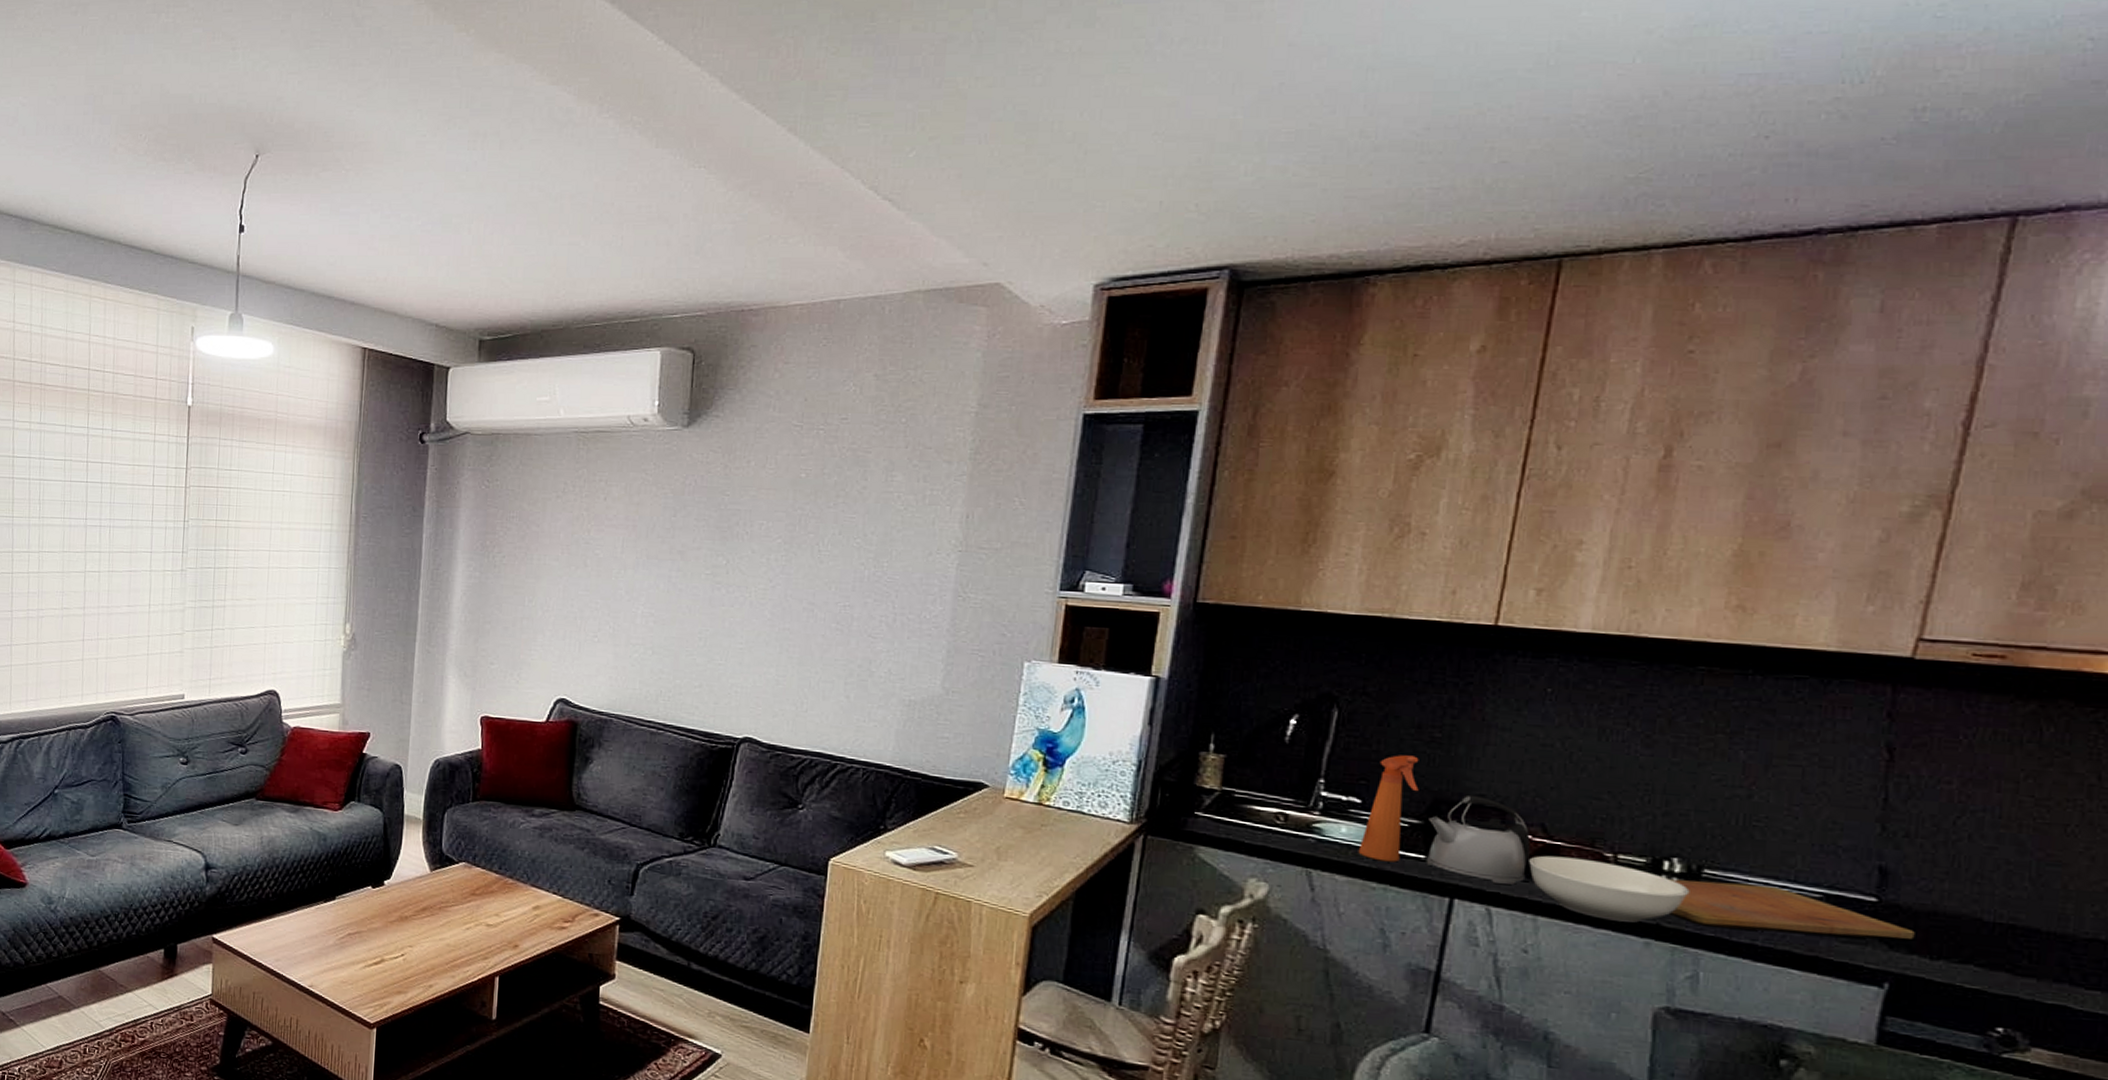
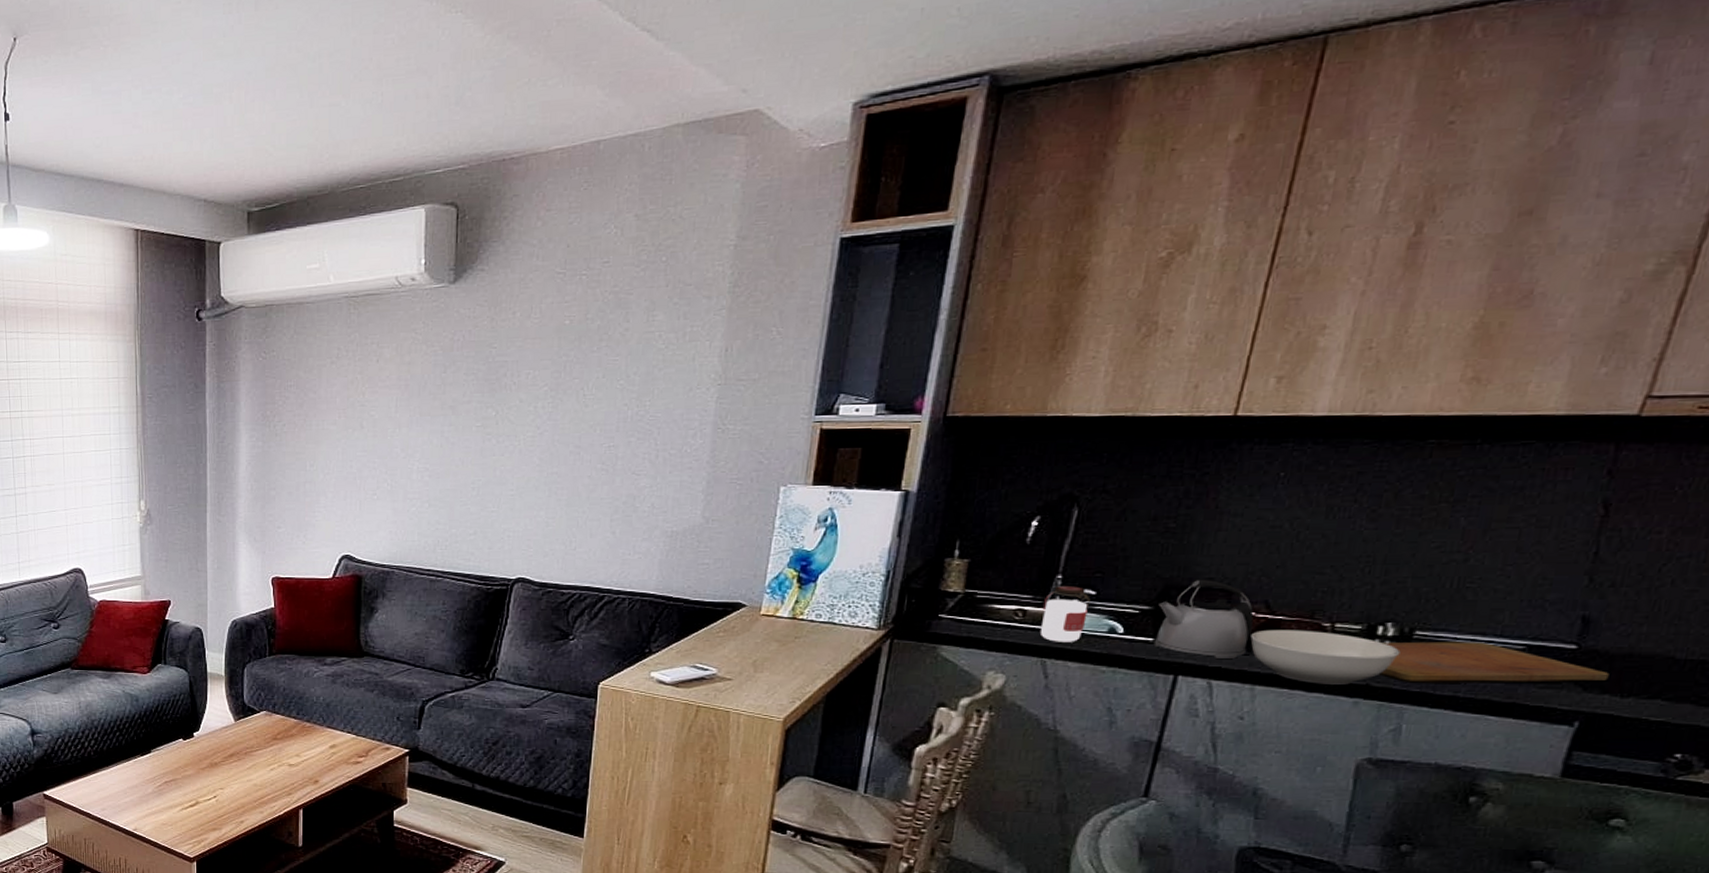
jar: none [1305,791,1356,853] -> present [1041,586,1091,642]
spray bottle: present [1358,755,1419,863] -> none [1090,547,1153,647]

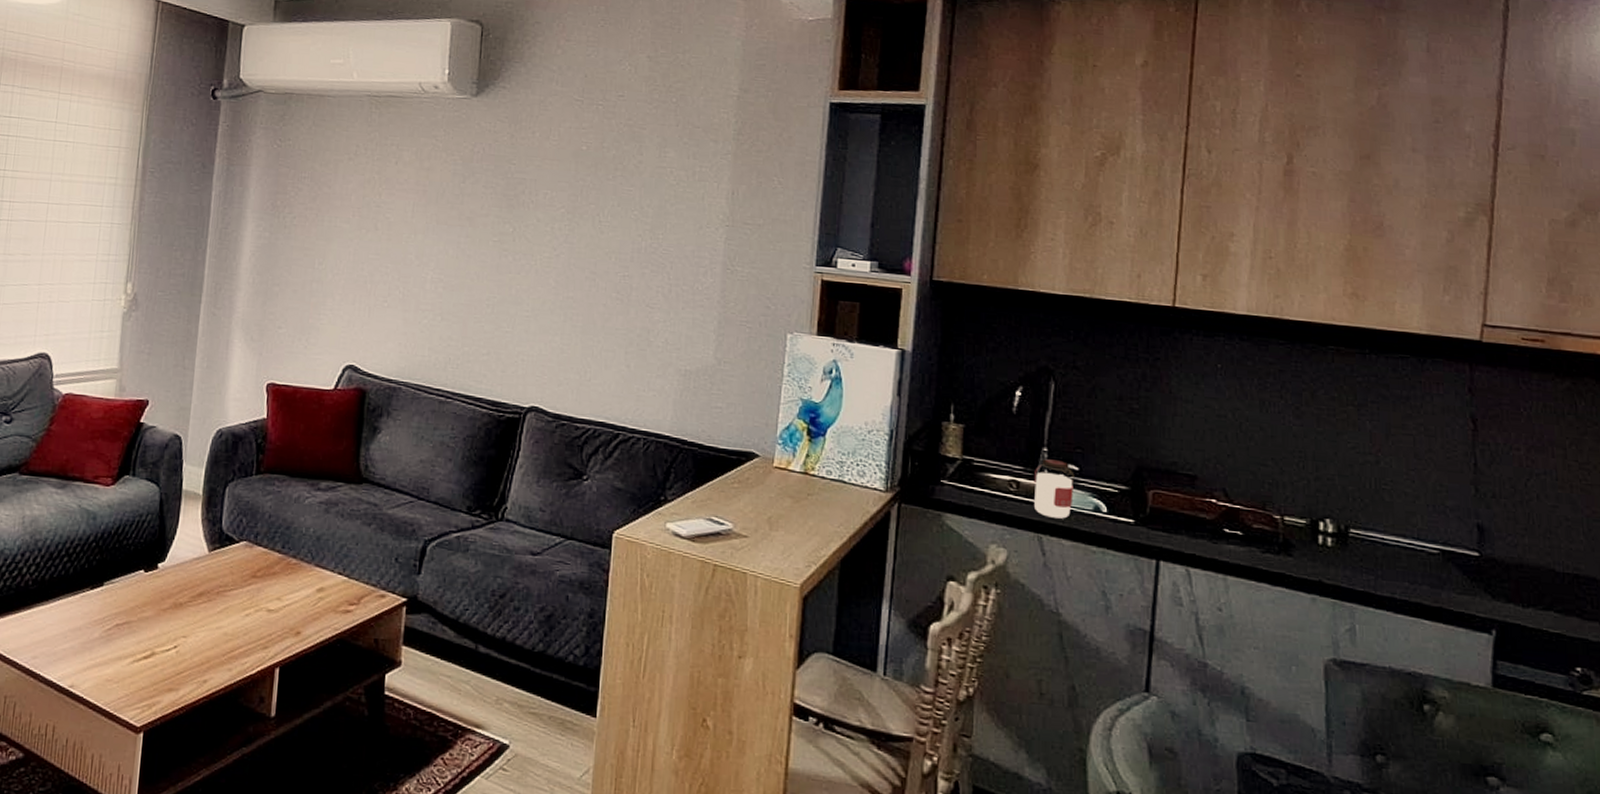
kettle: present [1153,579,1254,658] -> none [1134,462,1216,546]
bowl: present [1250,629,1401,685] -> none [1216,518,1341,580]
cutting board: present [1378,641,1610,684] -> none [1326,539,1509,592]

